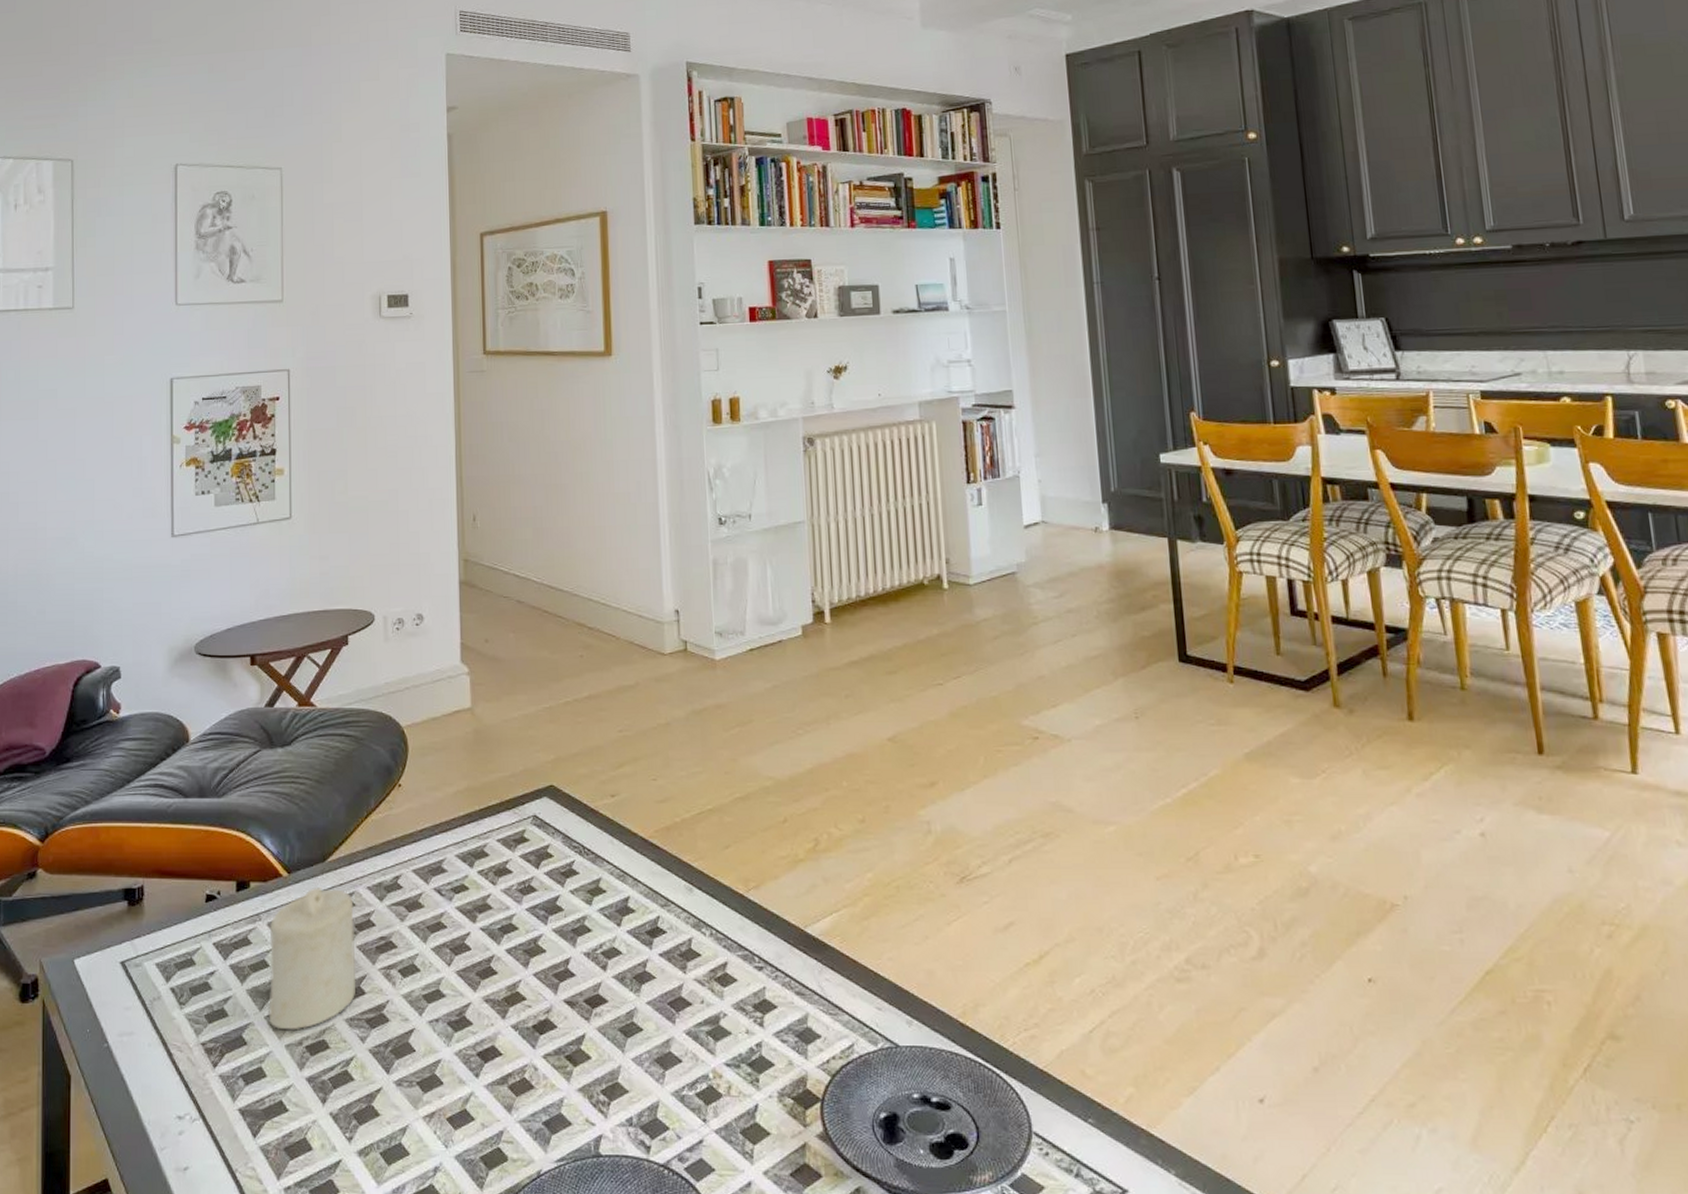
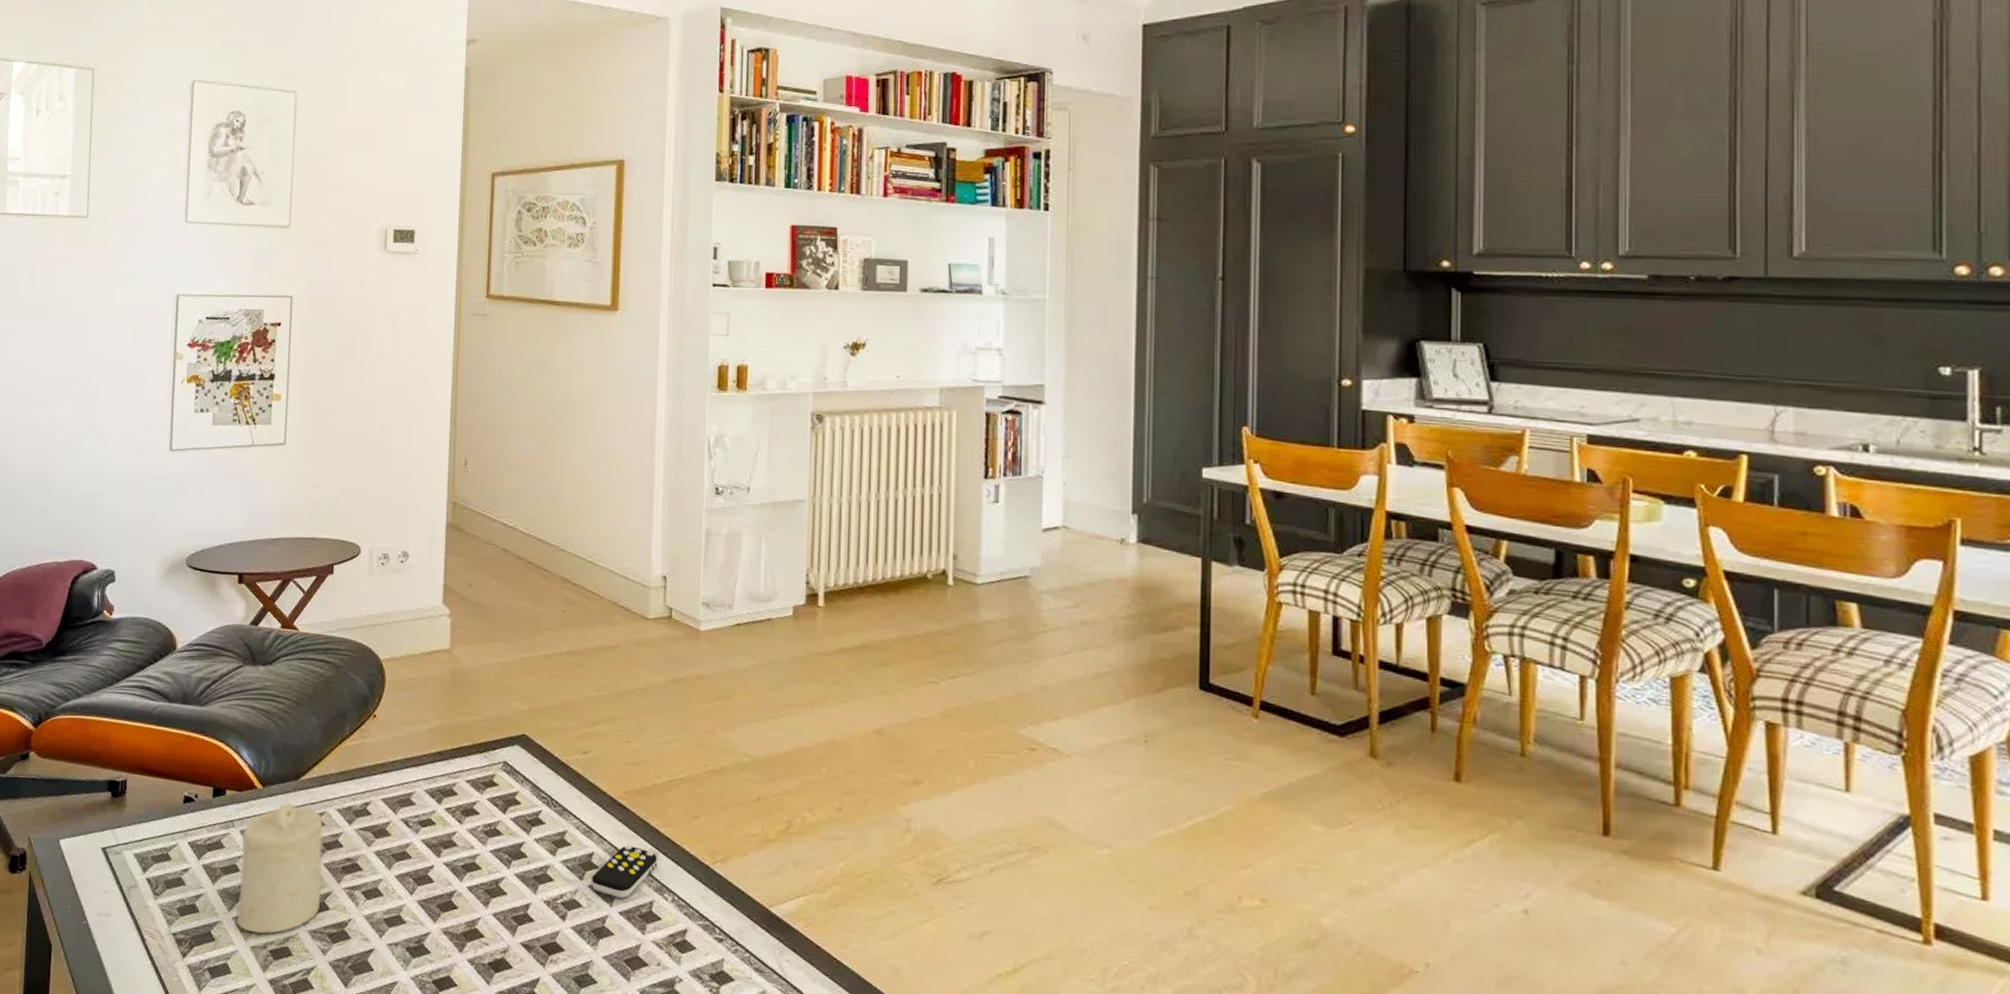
remote control: none [628,885,693,940] -> present [591,845,658,899]

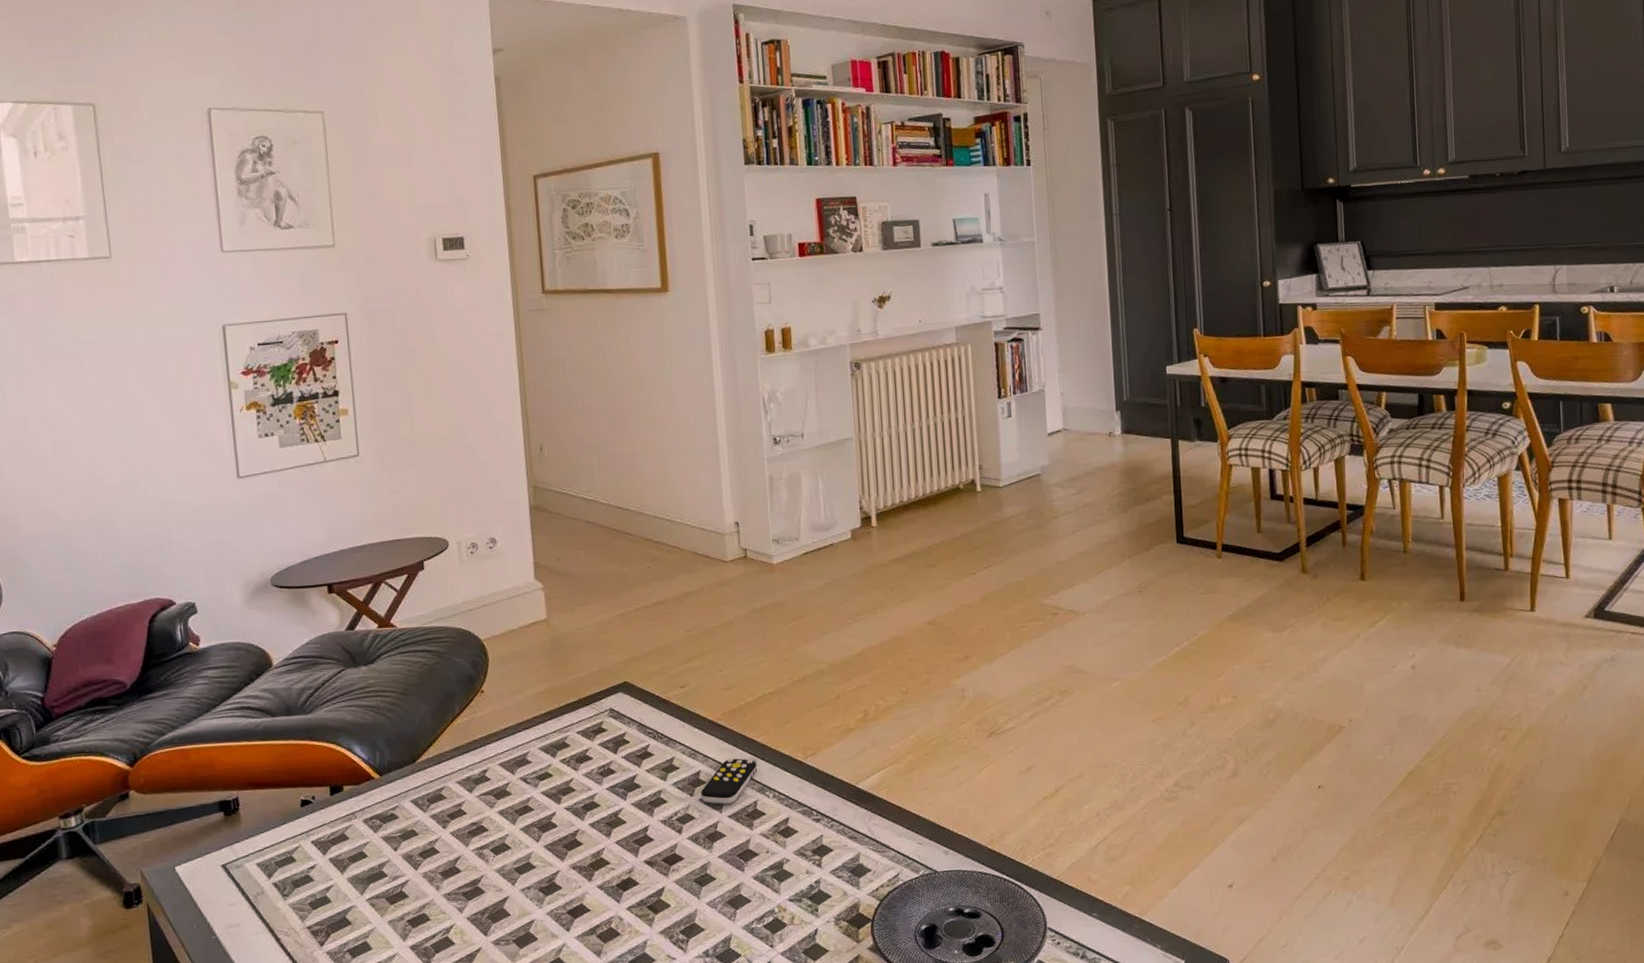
candle: present [236,802,323,935] -> none [365,784,451,908]

